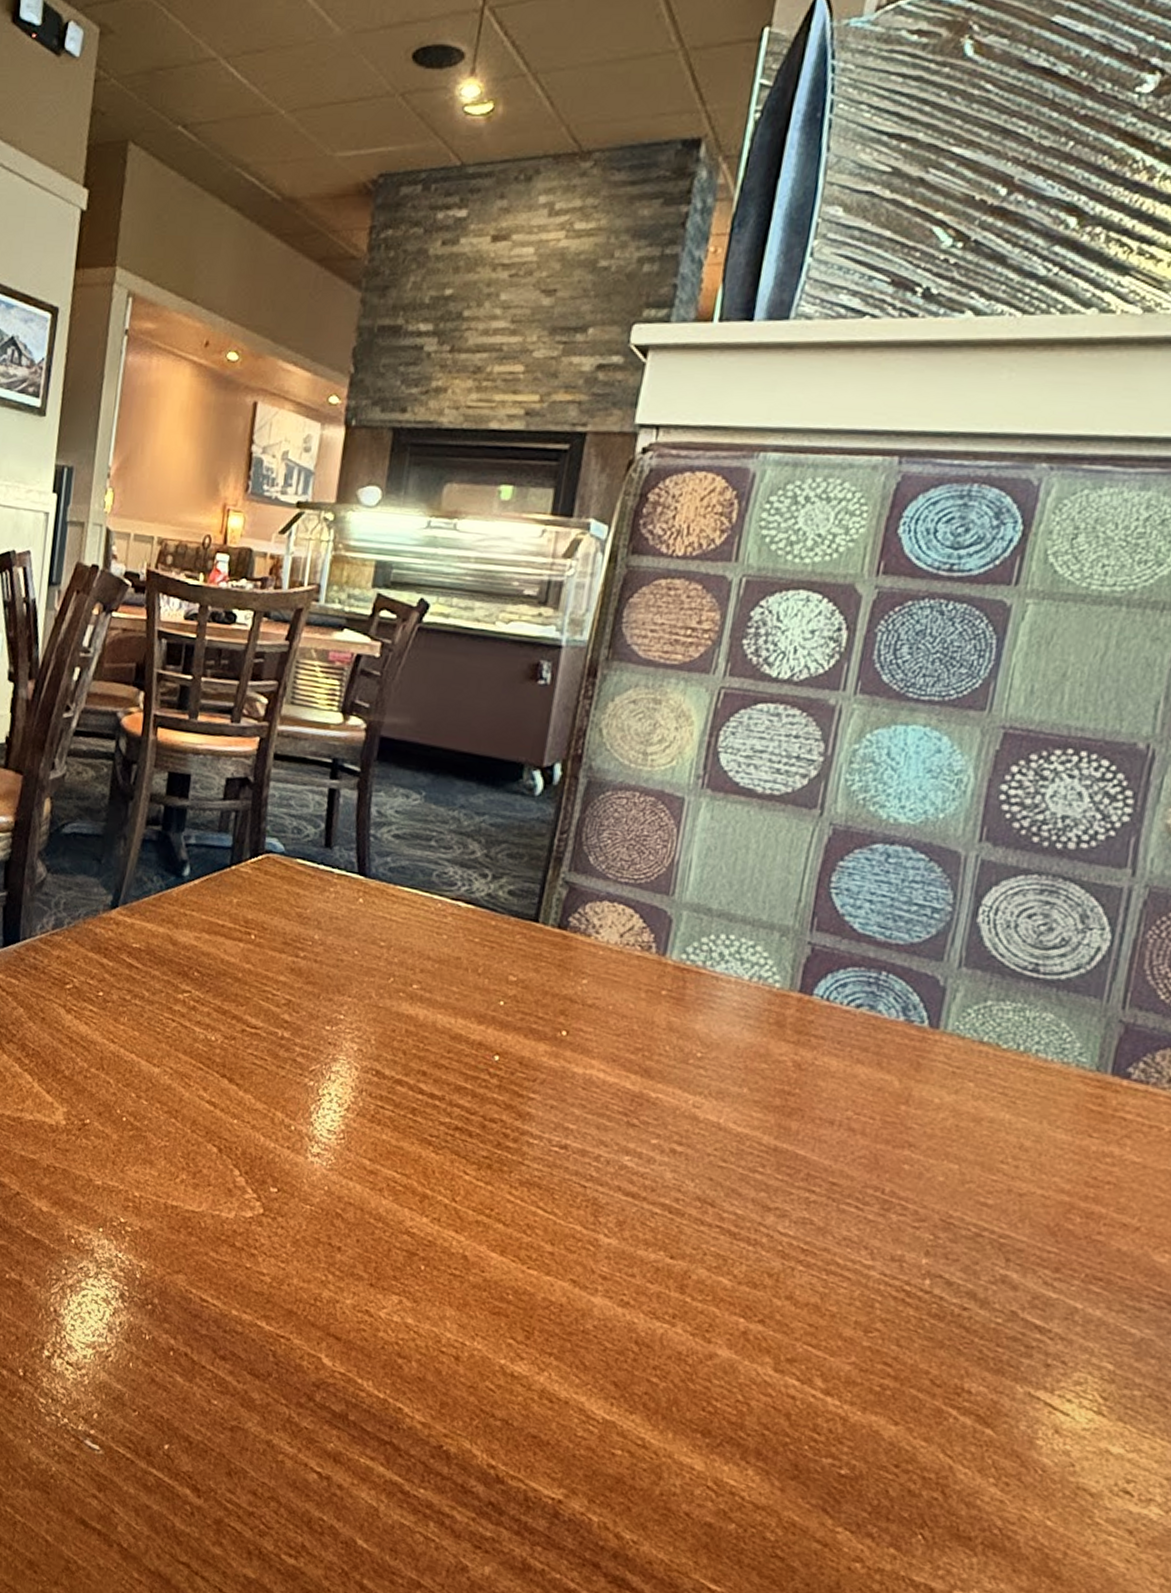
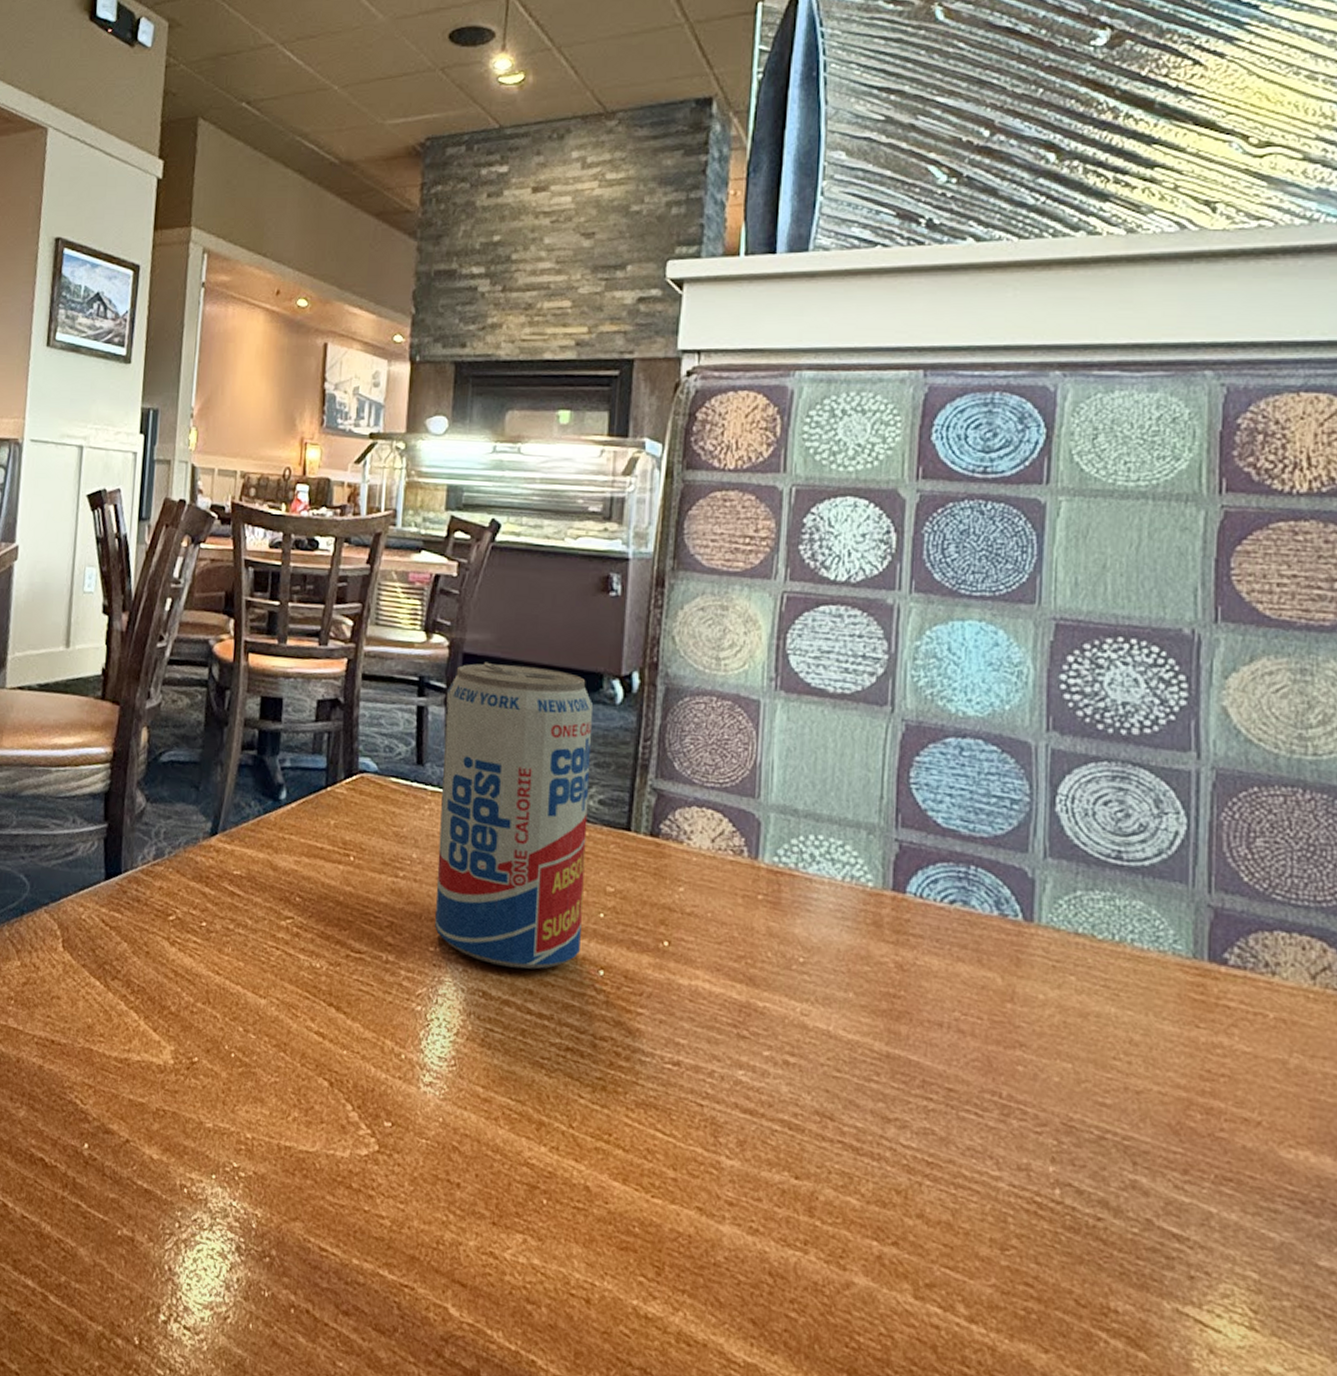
beverage can: none [332,746,511,1052] -> present [435,661,593,969]

